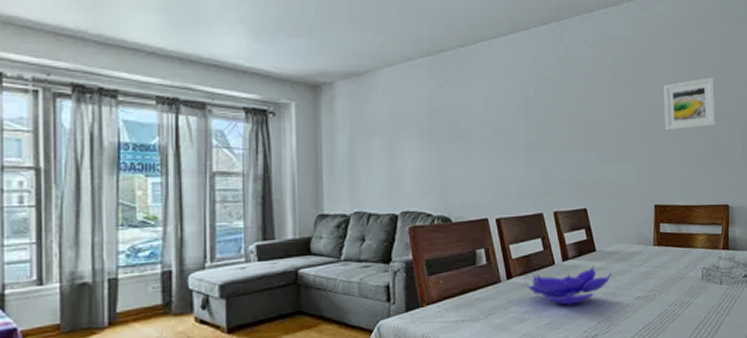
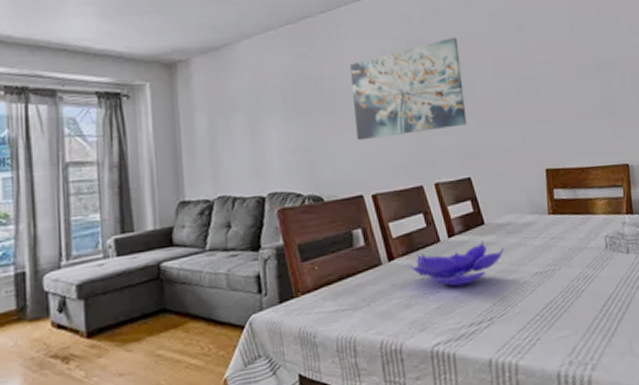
wall art: none [483,78,587,169] -> present [349,37,467,141]
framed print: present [663,76,717,131] -> none [544,25,607,88]

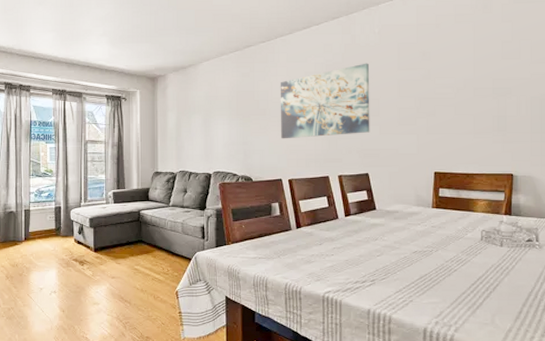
decorative bowl: present [408,240,504,287] -> none [312,221,390,253]

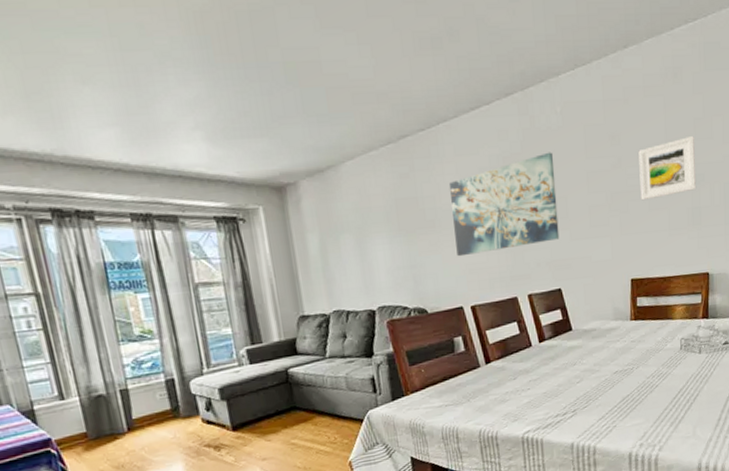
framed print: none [447,55,503,107] -> present [638,135,697,201]

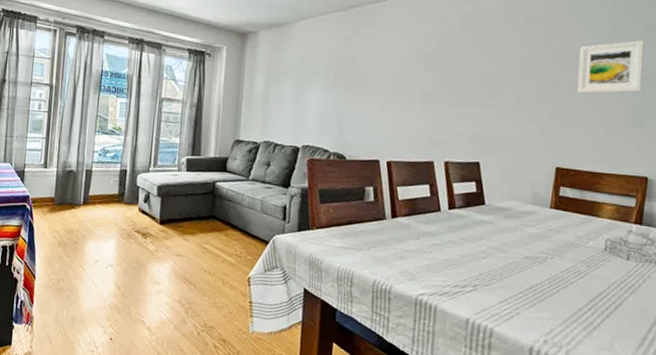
wall art: present [448,152,560,257] -> none [382,36,490,116]

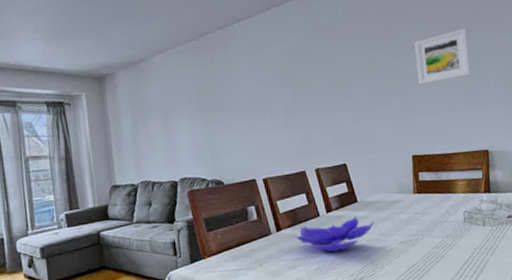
decorative bowl: none [408,216,500,253] -> present [293,215,374,252]

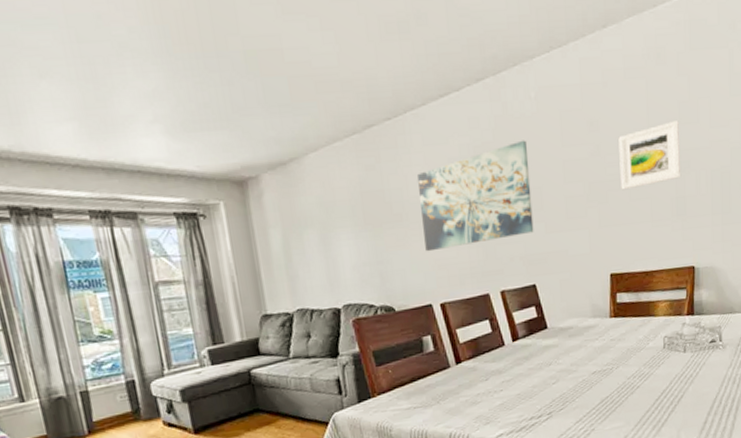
wall art: none [243,44,344,135] -> present [416,140,534,252]
decorative bowl: present [293,215,374,252] -> none [475,343,565,386]

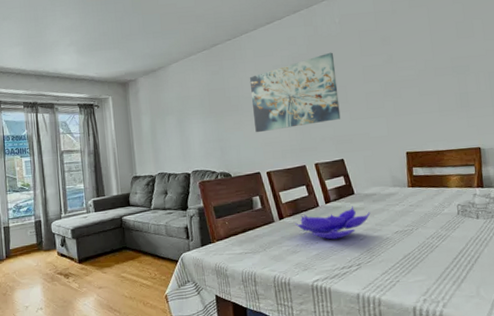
decorative bowl: none [475,343,565,386] -> present [294,206,371,240]
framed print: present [618,119,682,190] -> none [407,35,463,88]

